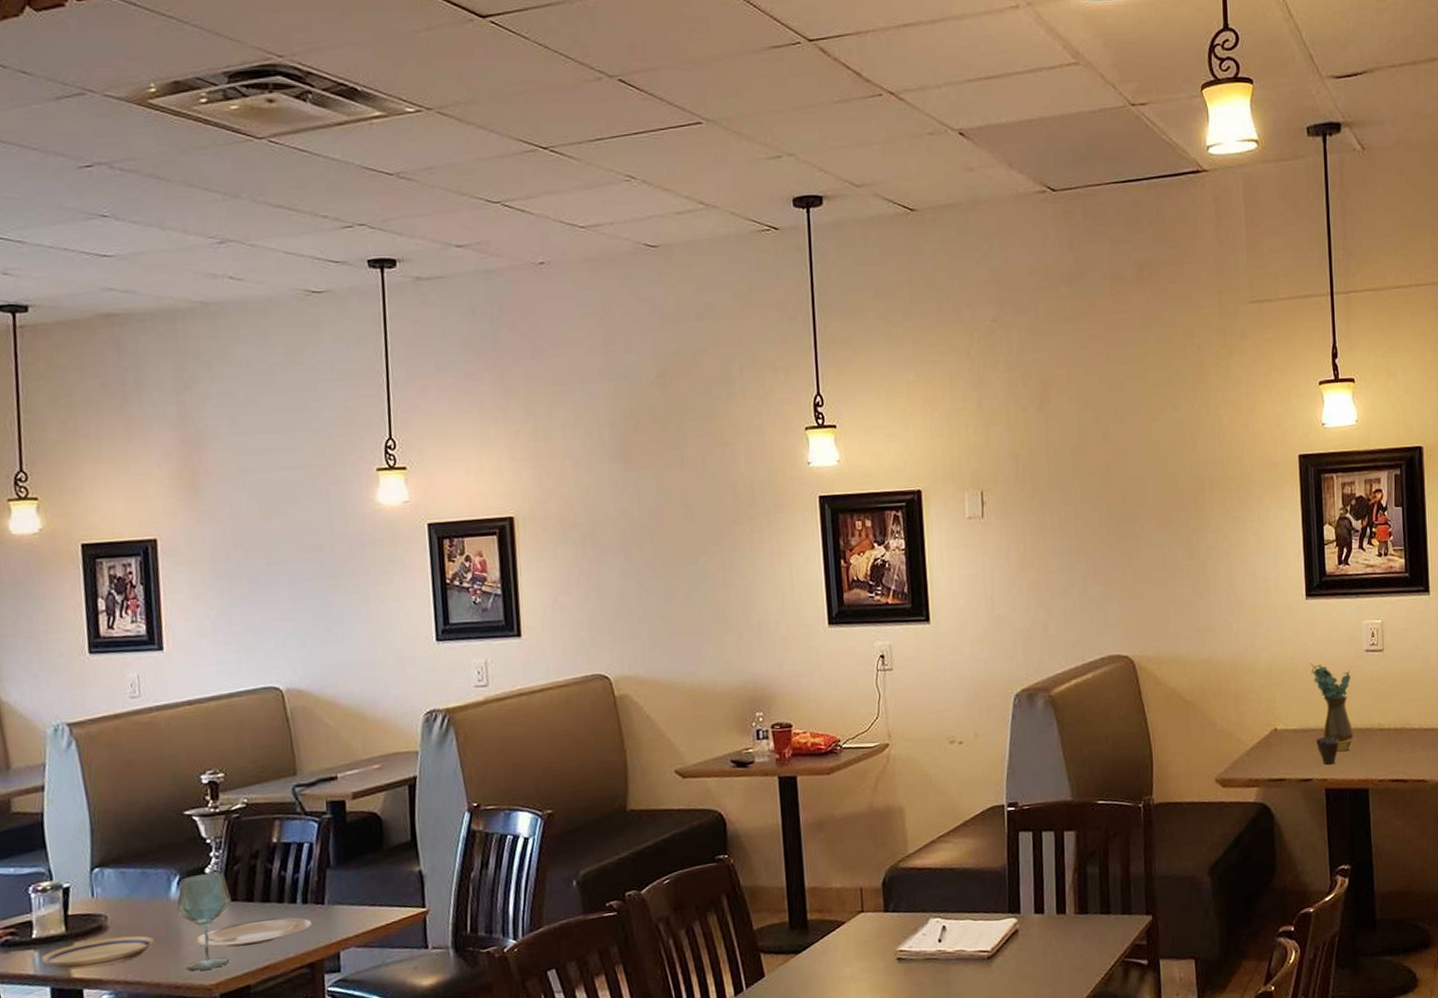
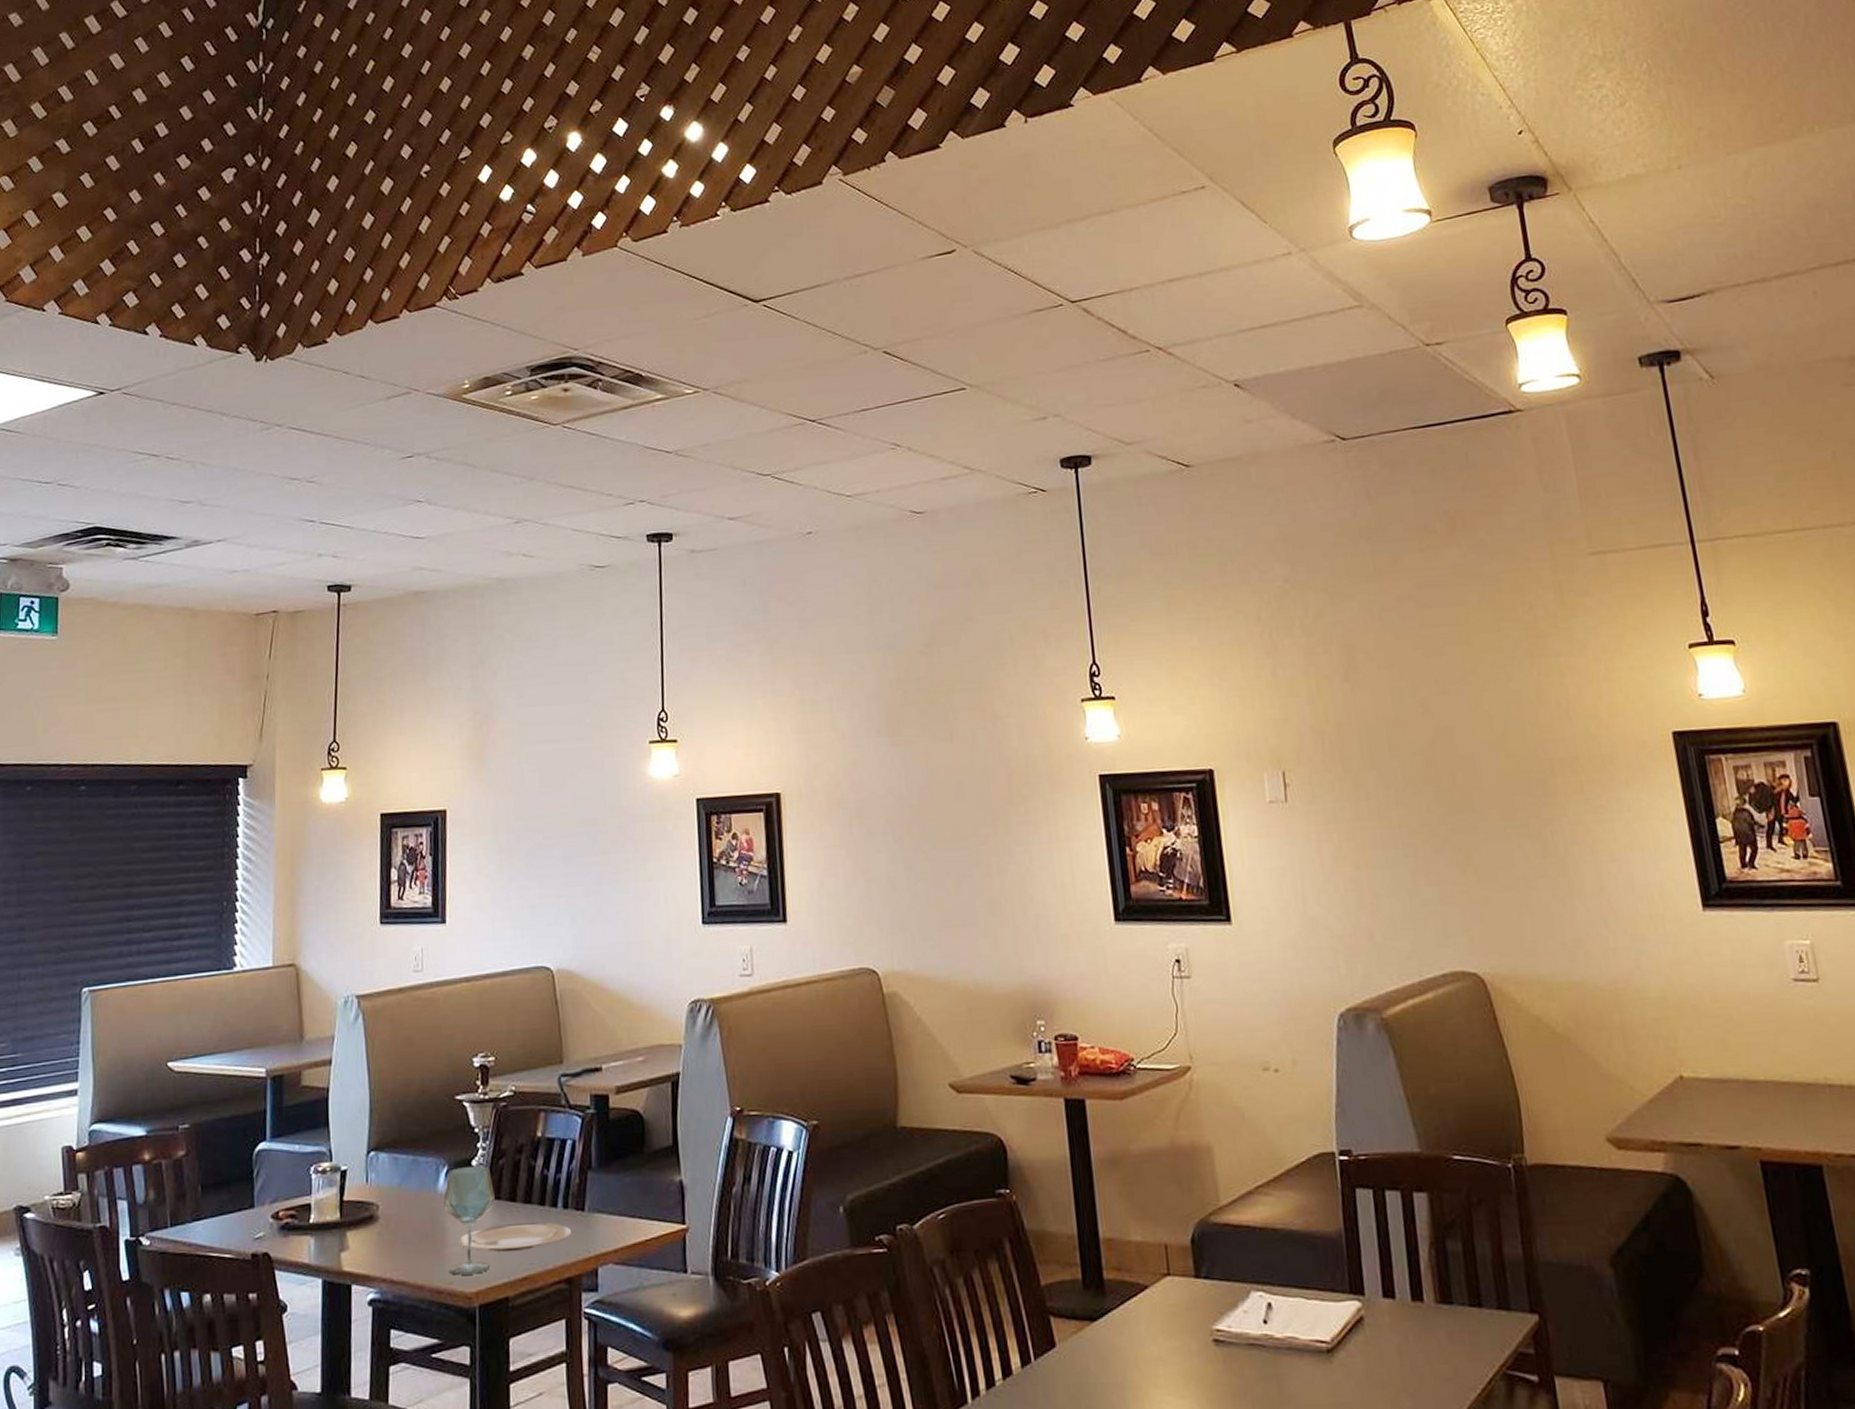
plate: present [41,935,154,971] -> none [316,1229,420,1263]
vase: present [1311,663,1354,752] -> none [1719,993,1792,1113]
cup: present [1316,736,1340,765] -> none [1739,1090,1773,1130]

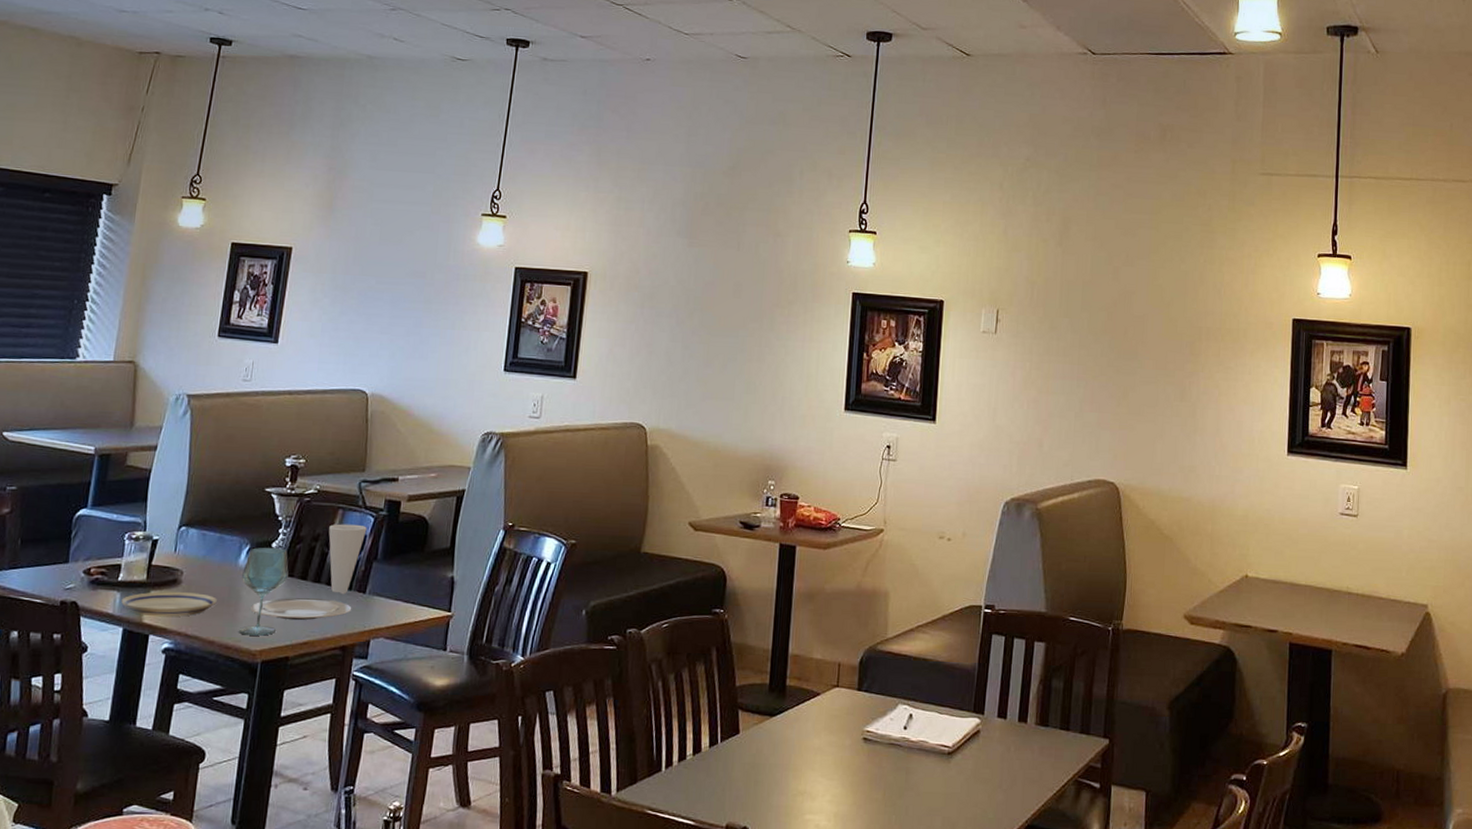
plate: none [316,1229,420,1263] -> present [121,591,217,617]
cup: none [532,1128,575,1215] -> present [328,524,367,595]

